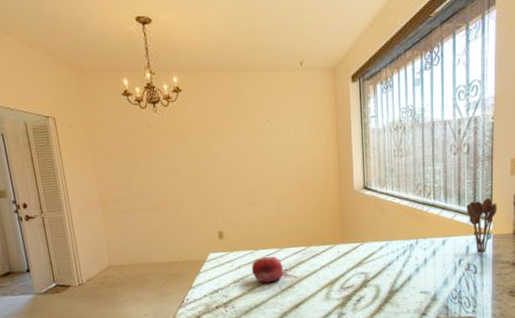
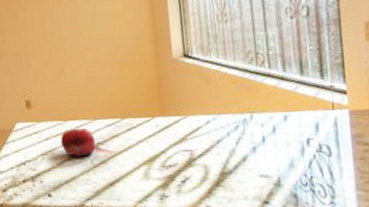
utensil holder: present [467,197,497,254] -> none [311,66,352,134]

